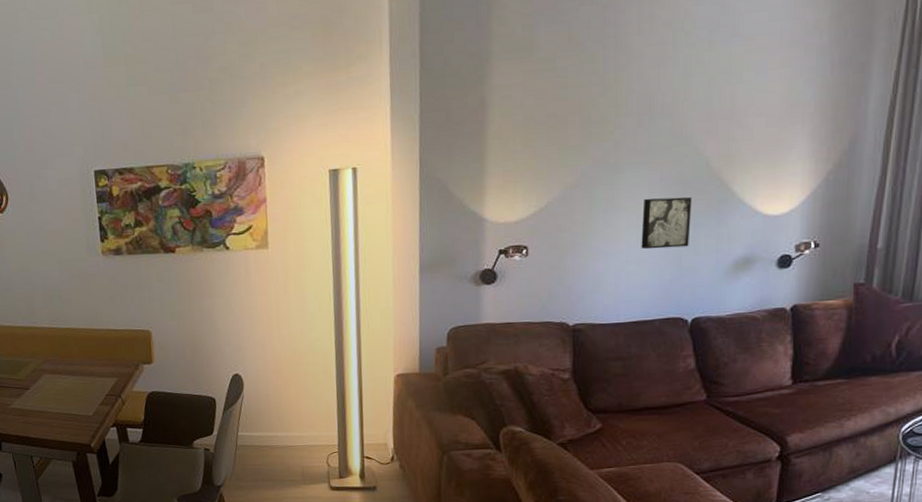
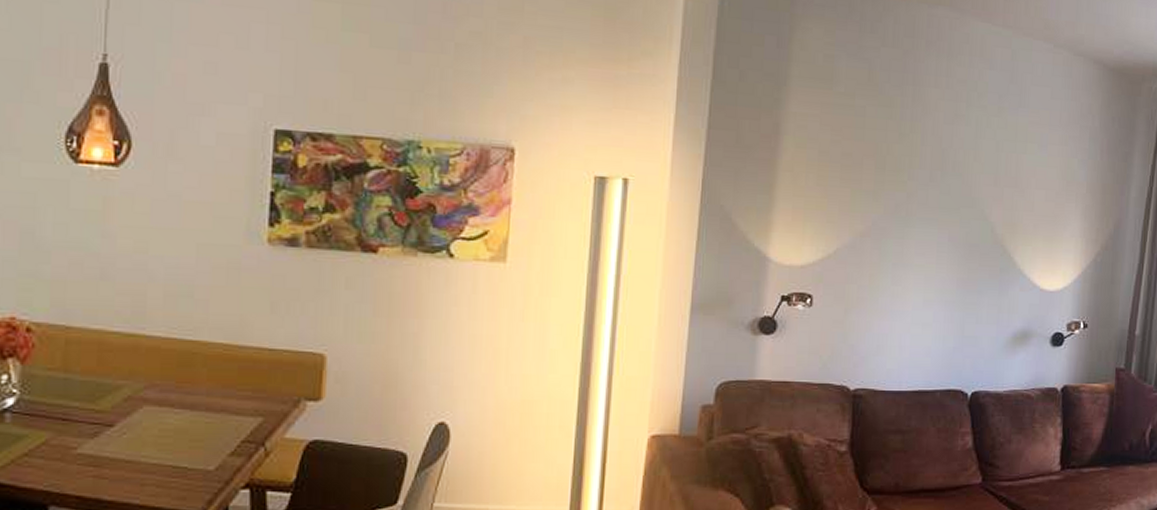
wall art: present [641,196,692,250] -> none [926,257,977,314]

